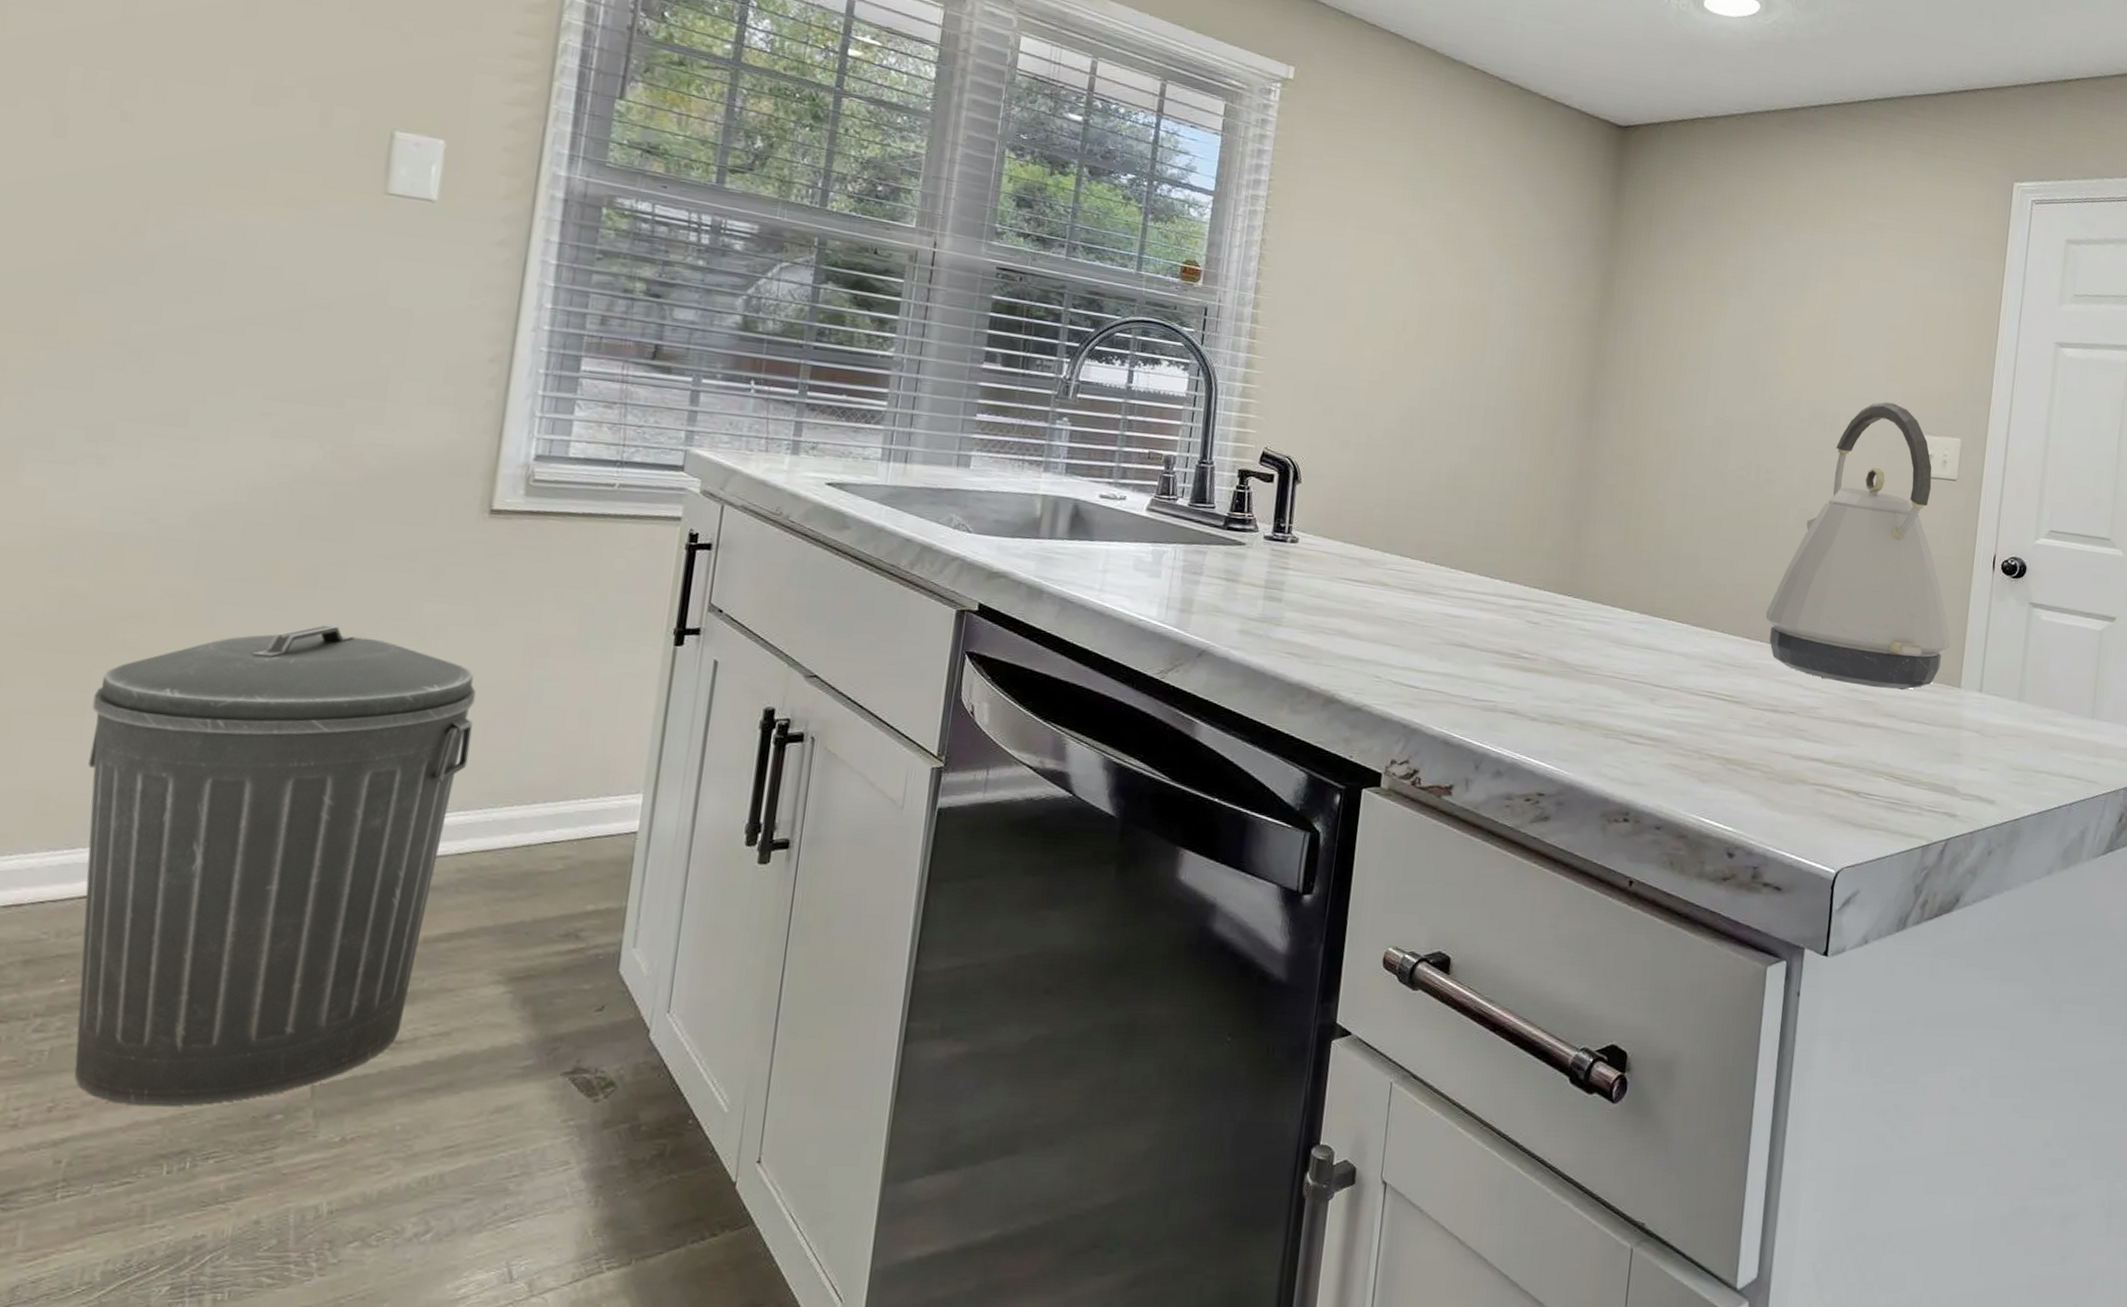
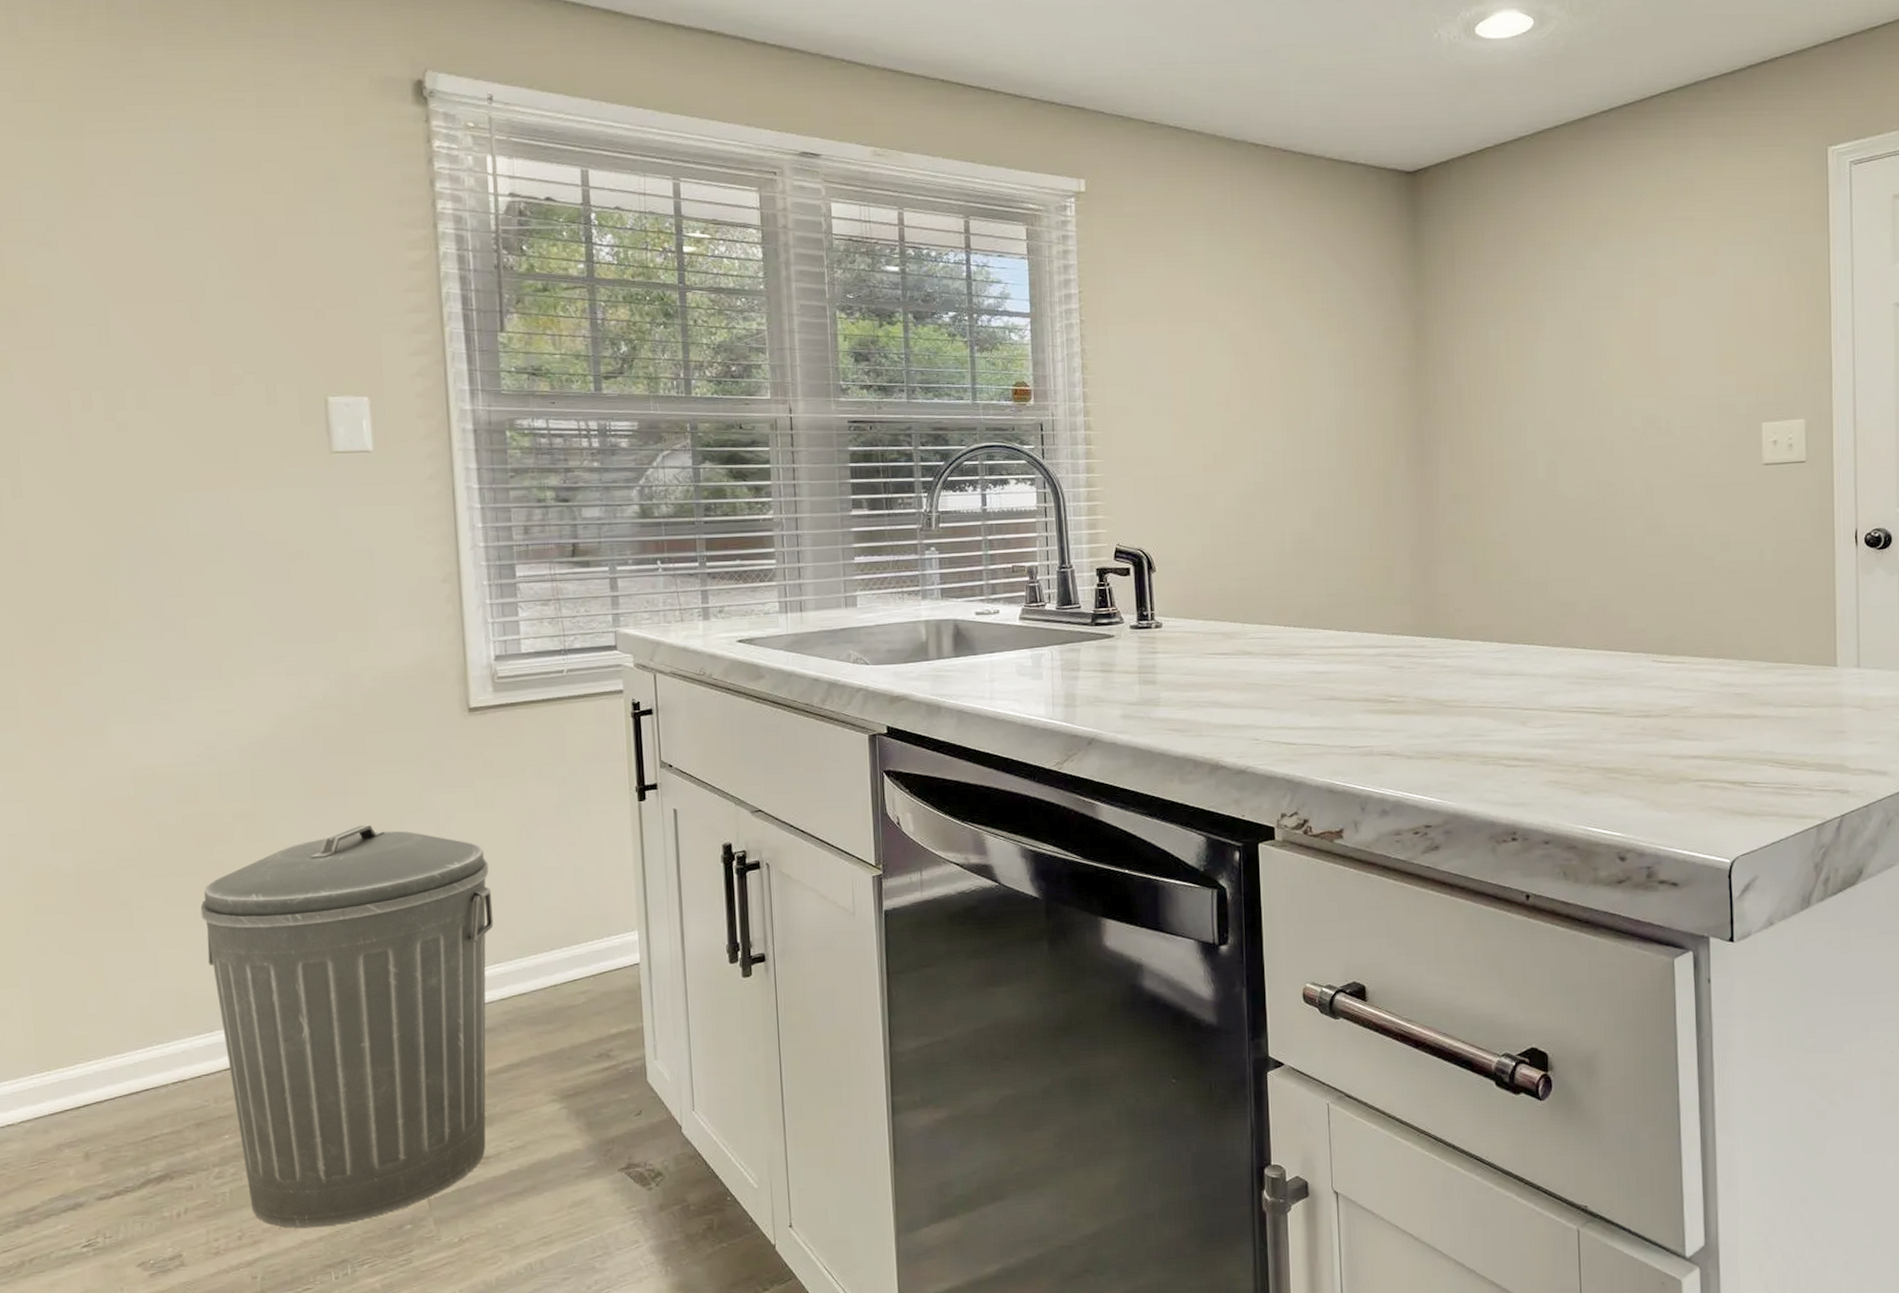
kettle: present [1765,402,1951,690] -> none [1625,396,1820,679]

